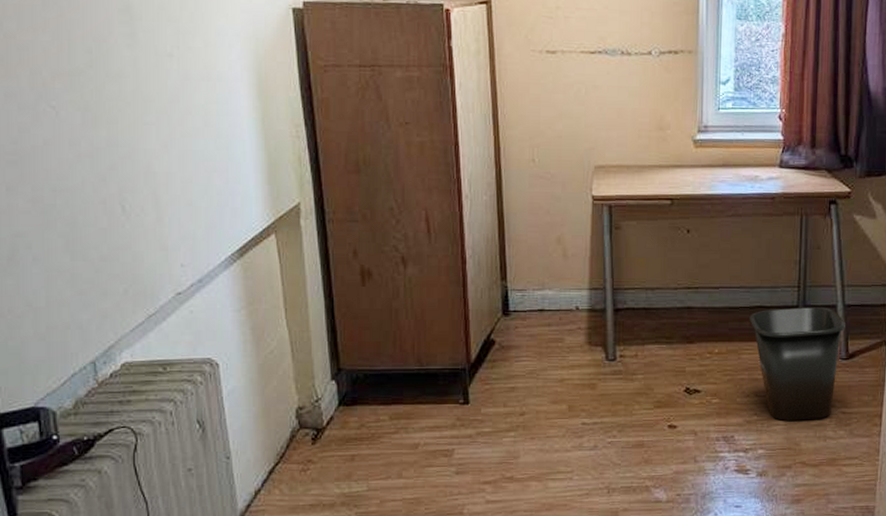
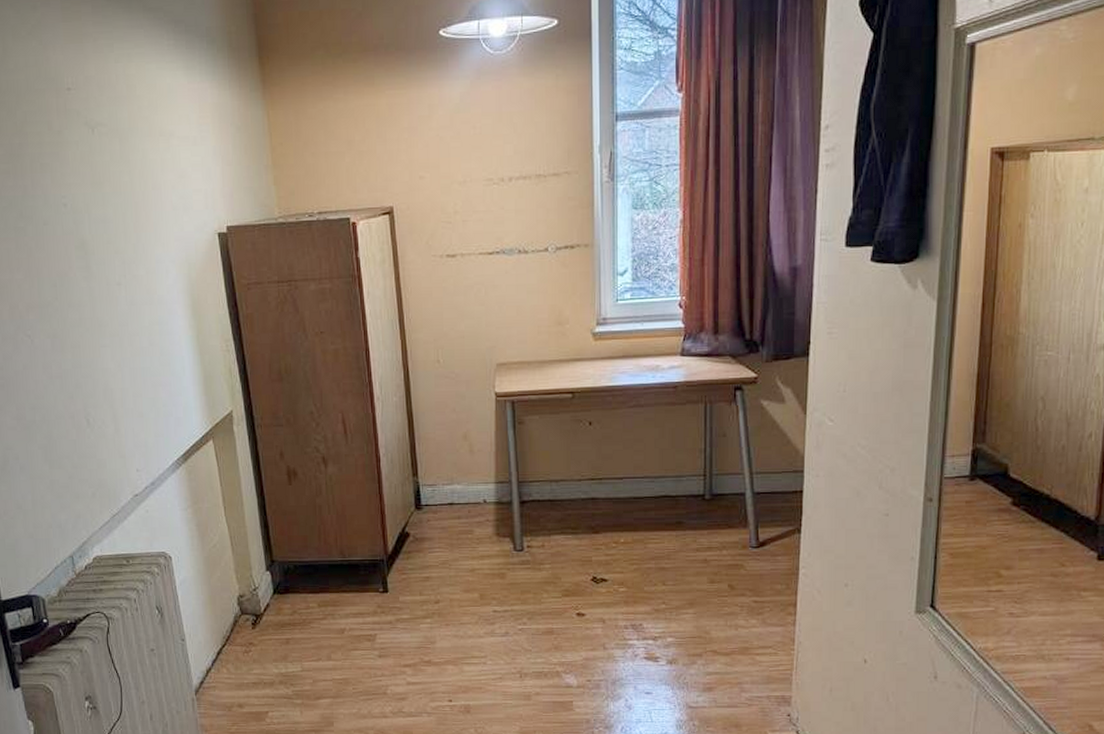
waste bin: present [749,306,845,421] -> none [654,494,755,609]

